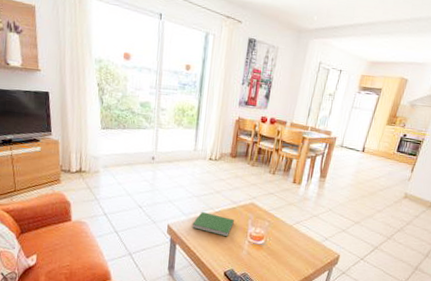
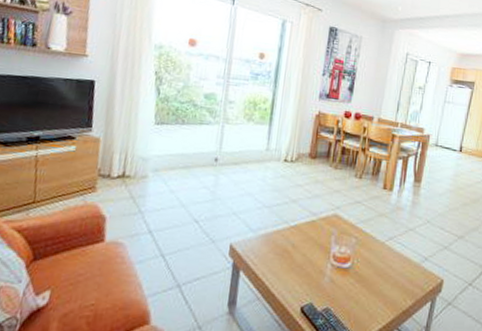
hardcover book: present [192,211,234,237] -> none [261,226,314,259]

